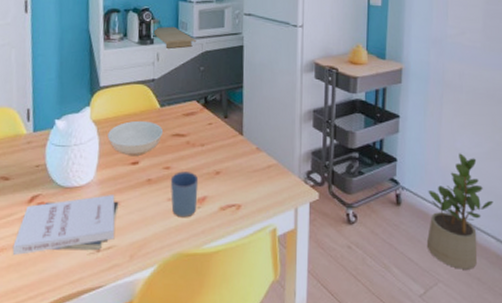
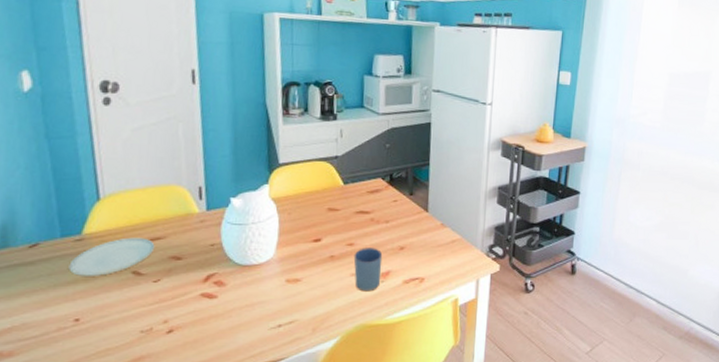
books: present [12,195,119,255] -> none [188,272,301,333]
bowl: present [107,120,164,157] -> none [288,198,347,234]
cutting board: present [151,26,197,49] -> none [335,101,383,125]
potted plant: present [426,153,494,270] -> none [595,226,658,329]

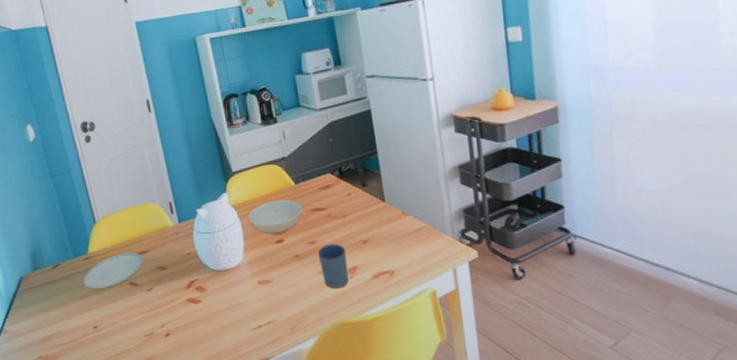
bowl: none [288,198,347,234] -> present [248,199,303,235]

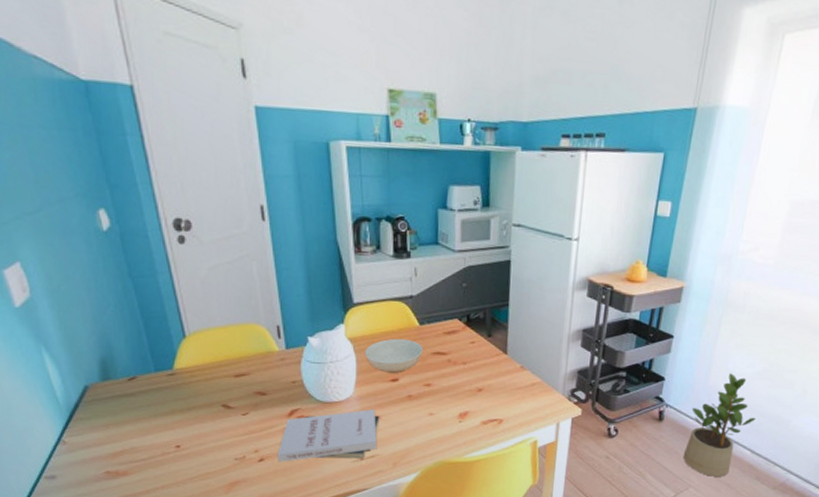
plate: present [83,252,144,289] -> none [165,373,241,408]
books: none [181,273,273,335] -> present [277,409,380,462]
mug: present [317,244,349,289] -> none [431,388,461,431]
potted plant: none [606,191,692,316] -> present [683,373,756,477]

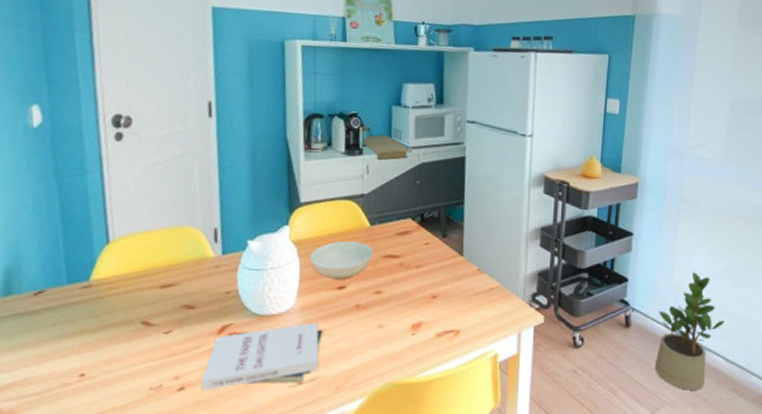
cutting board: none [408,237,459,263] -> present [360,134,413,160]

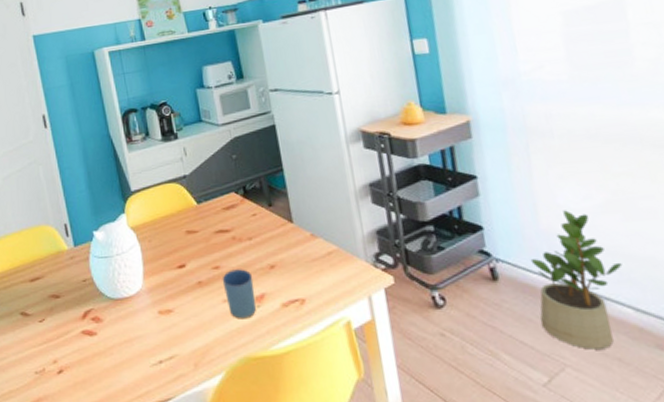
books: present [200,323,323,390] -> none [75,302,175,372]
bowl: present [309,240,374,281] -> none [148,220,206,260]
cutting board: present [360,134,413,160] -> none [174,116,223,141]
mug: none [381,296,413,346] -> present [222,269,257,319]

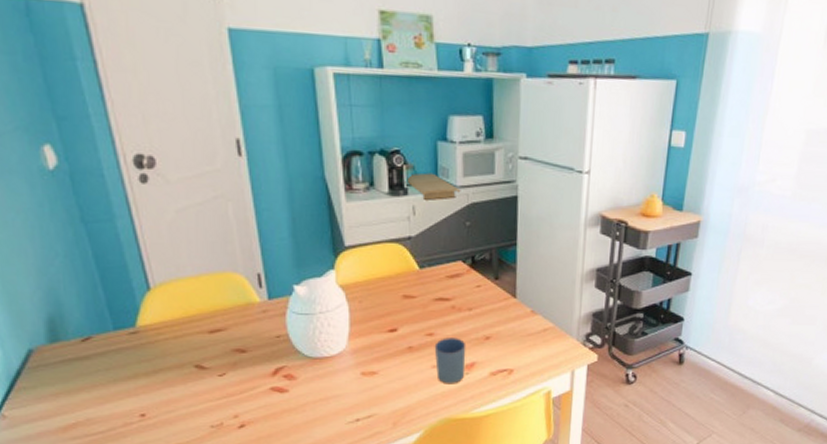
cutting board: none [174,116,223,141] -> present [405,172,461,200]
potted plant: present [530,210,622,350] -> none [705,311,778,421]

